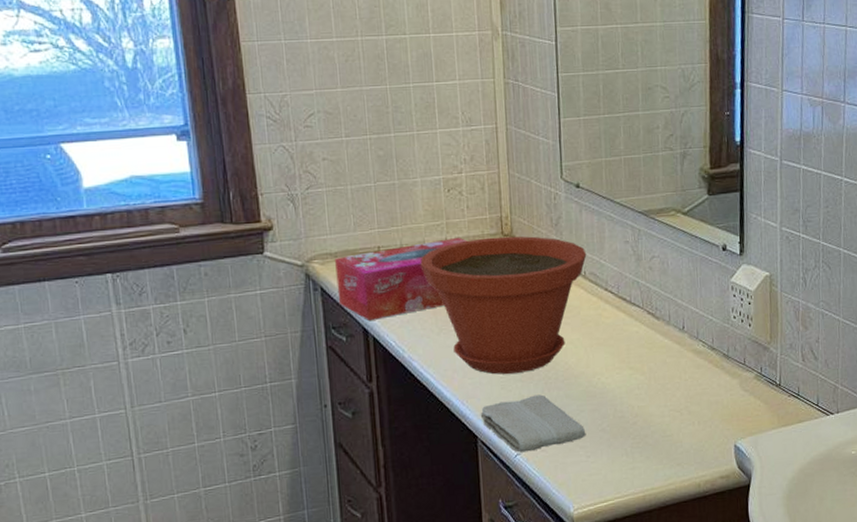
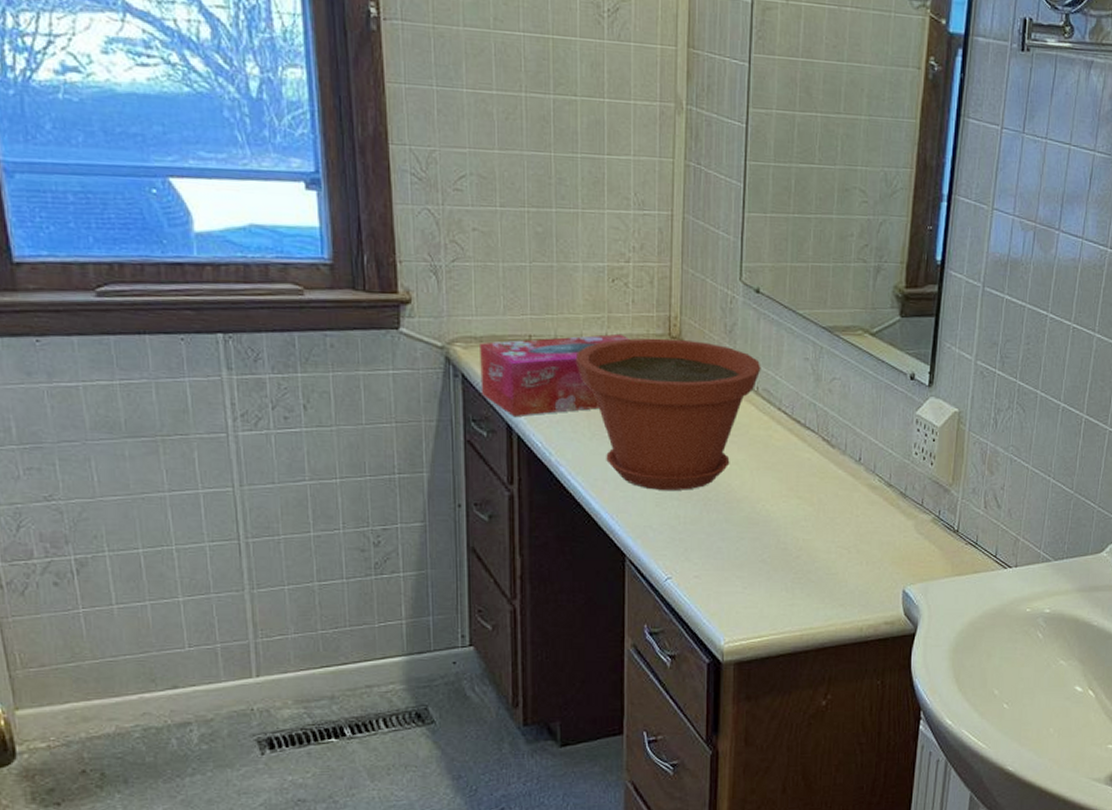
washcloth: present [480,394,586,453] -> none [630,516,745,577]

